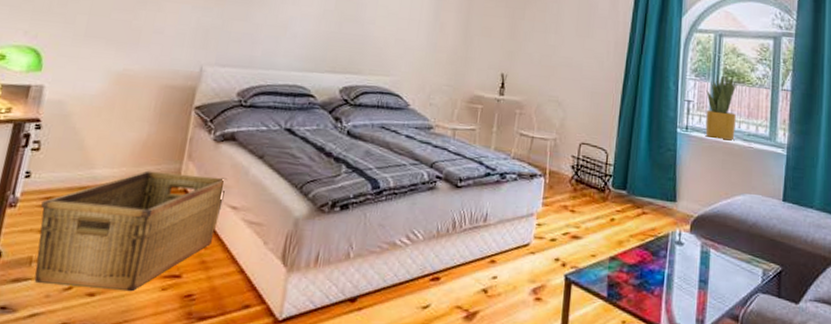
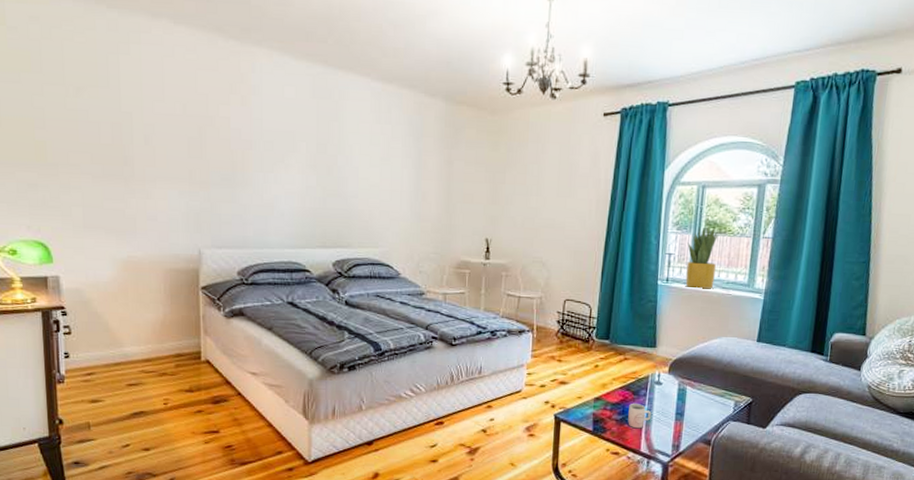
hamper: present [34,170,227,291] -> none [85,346,243,445]
mug: none [646,266,672,298] -> present [628,404,652,429]

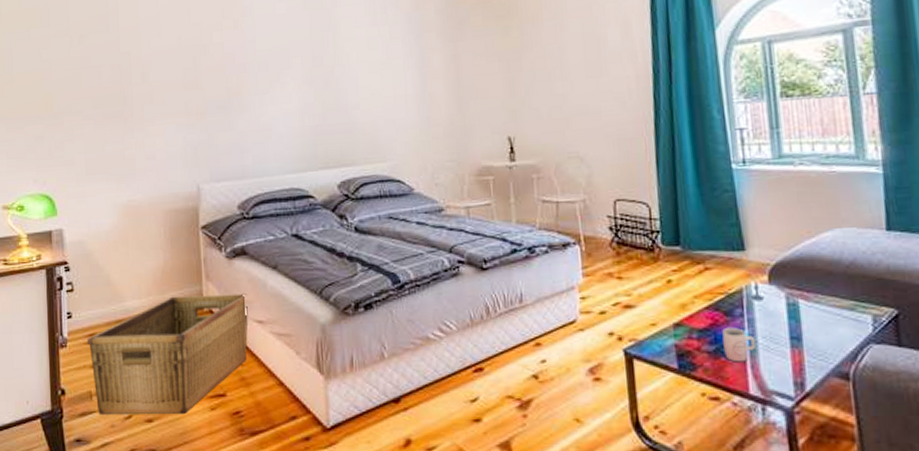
hamper: none [85,346,243,445] -> present [87,293,248,414]
planter: present [685,224,721,289] -> none [762,86,809,169]

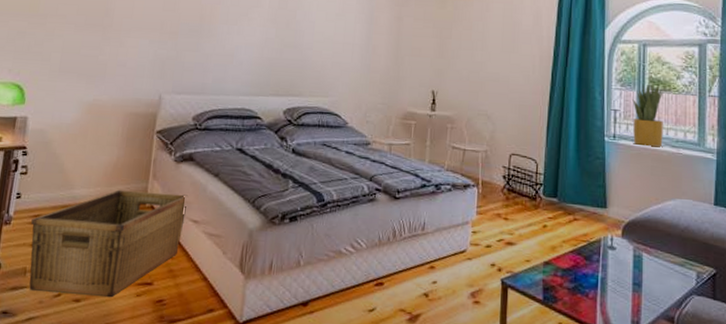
mug: present [722,328,756,363] -> none [581,270,606,300]
planter: none [762,86,809,169] -> present [632,81,665,148]

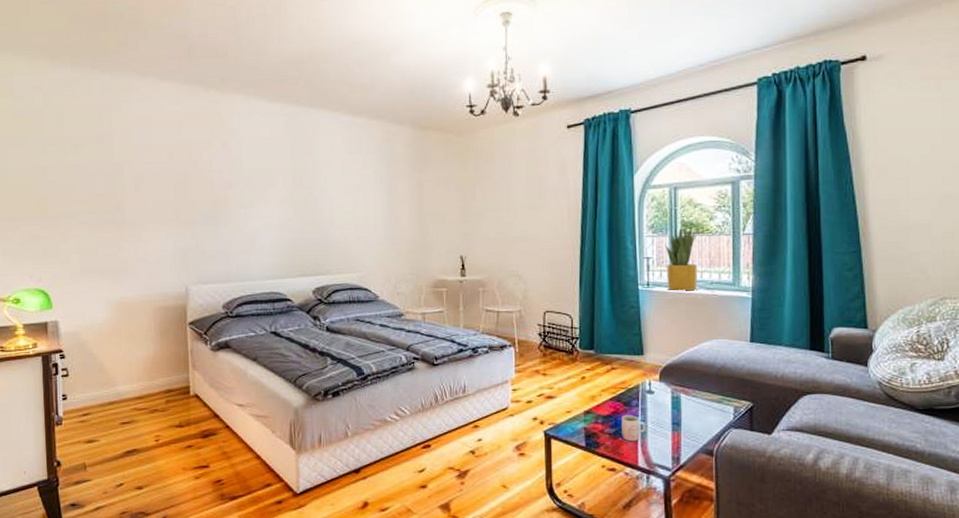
hamper: present [29,189,188,297] -> none [82,381,230,483]
mug: none [581,270,606,300] -> present [621,415,646,442]

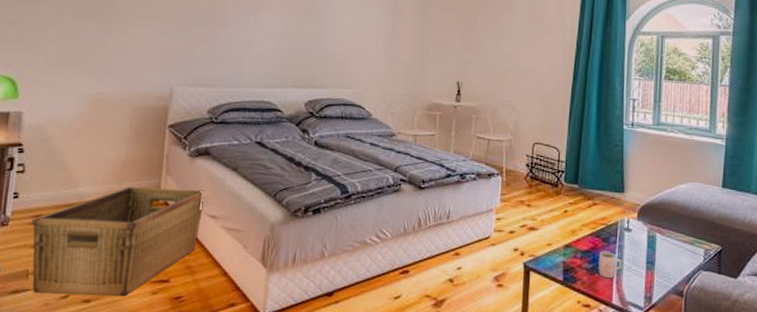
hamper: none [82,381,230,483] -> present [31,186,204,296]
planter: present [665,225,698,291] -> none [650,72,681,135]

